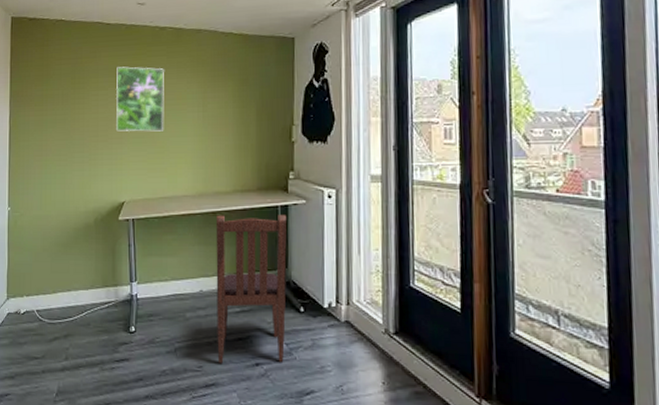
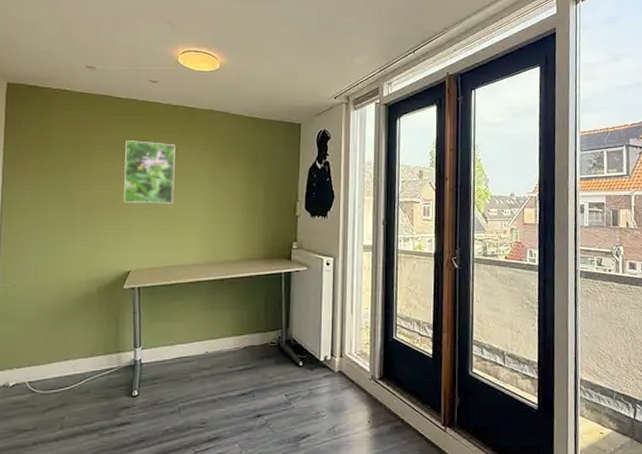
chair: present [215,215,287,364] -> none [221,281,289,419]

